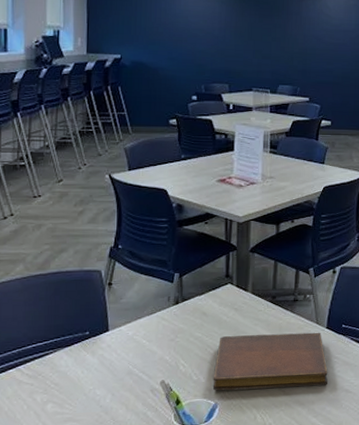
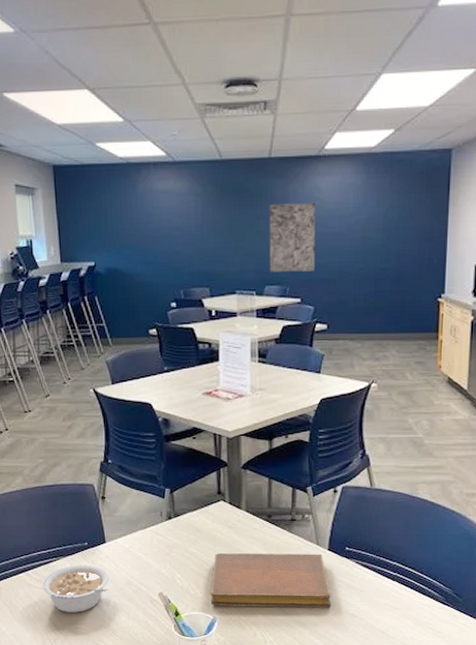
legume: none [34,355,109,410] -> present [42,564,109,613]
wall art: none [283,16,324,75] -> present [269,202,315,272]

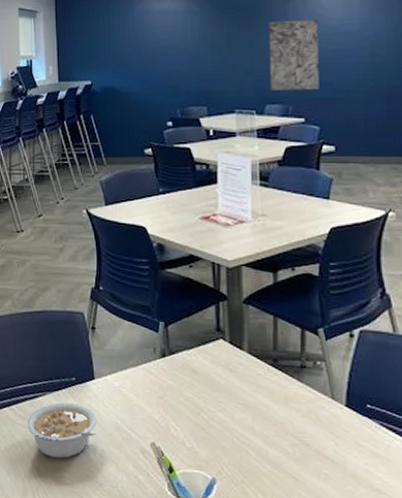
notebook: present [210,553,332,608] -> none [208,401,353,479]

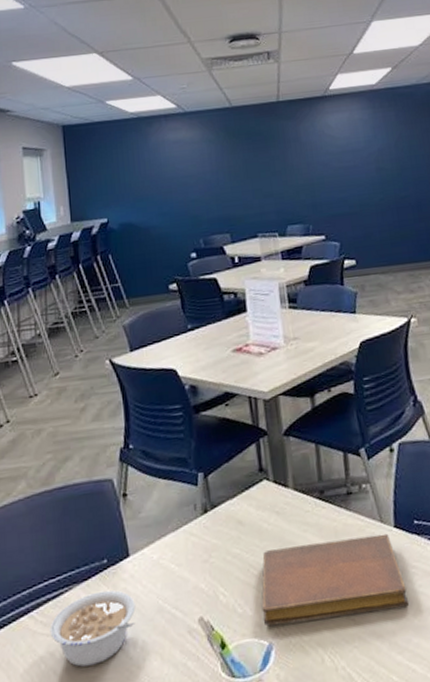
notebook: none [208,401,353,479] -> present [261,533,410,626]
wall art: present [268,19,319,91] -> none [282,139,335,212]

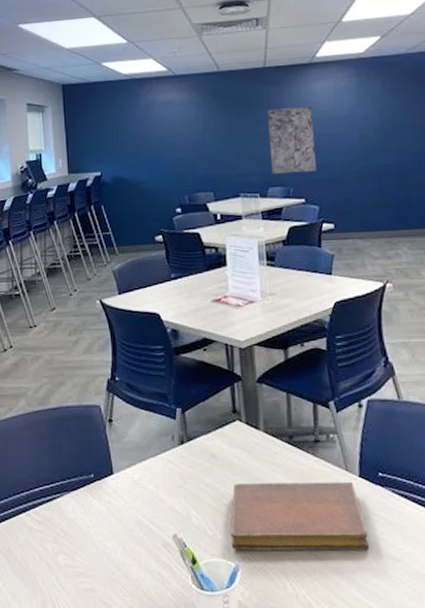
legume: present [49,590,136,667] -> none [43,501,118,562]
wall art: none [282,139,335,212] -> present [267,106,317,174]

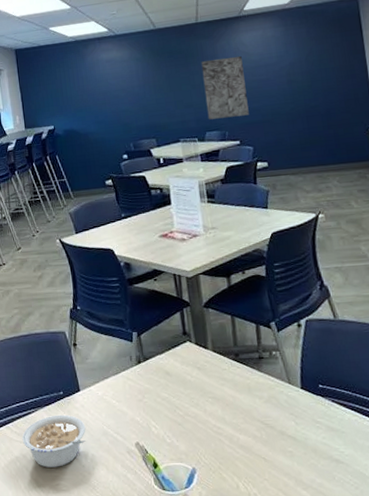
legume: none [43,501,118,562] -> present [22,414,86,468]
notebook: present [230,481,370,551] -> none [186,393,314,455]

